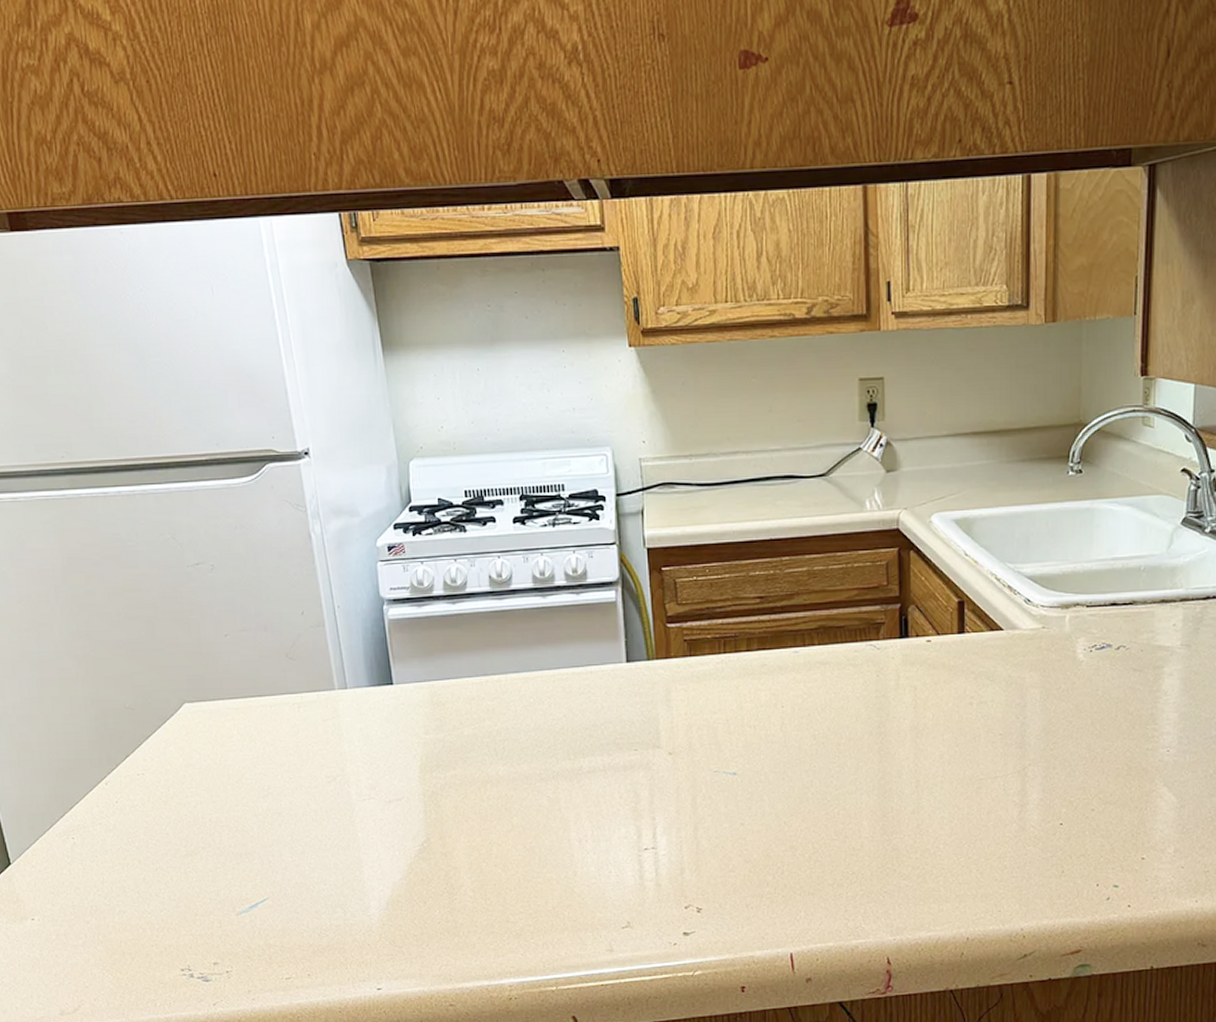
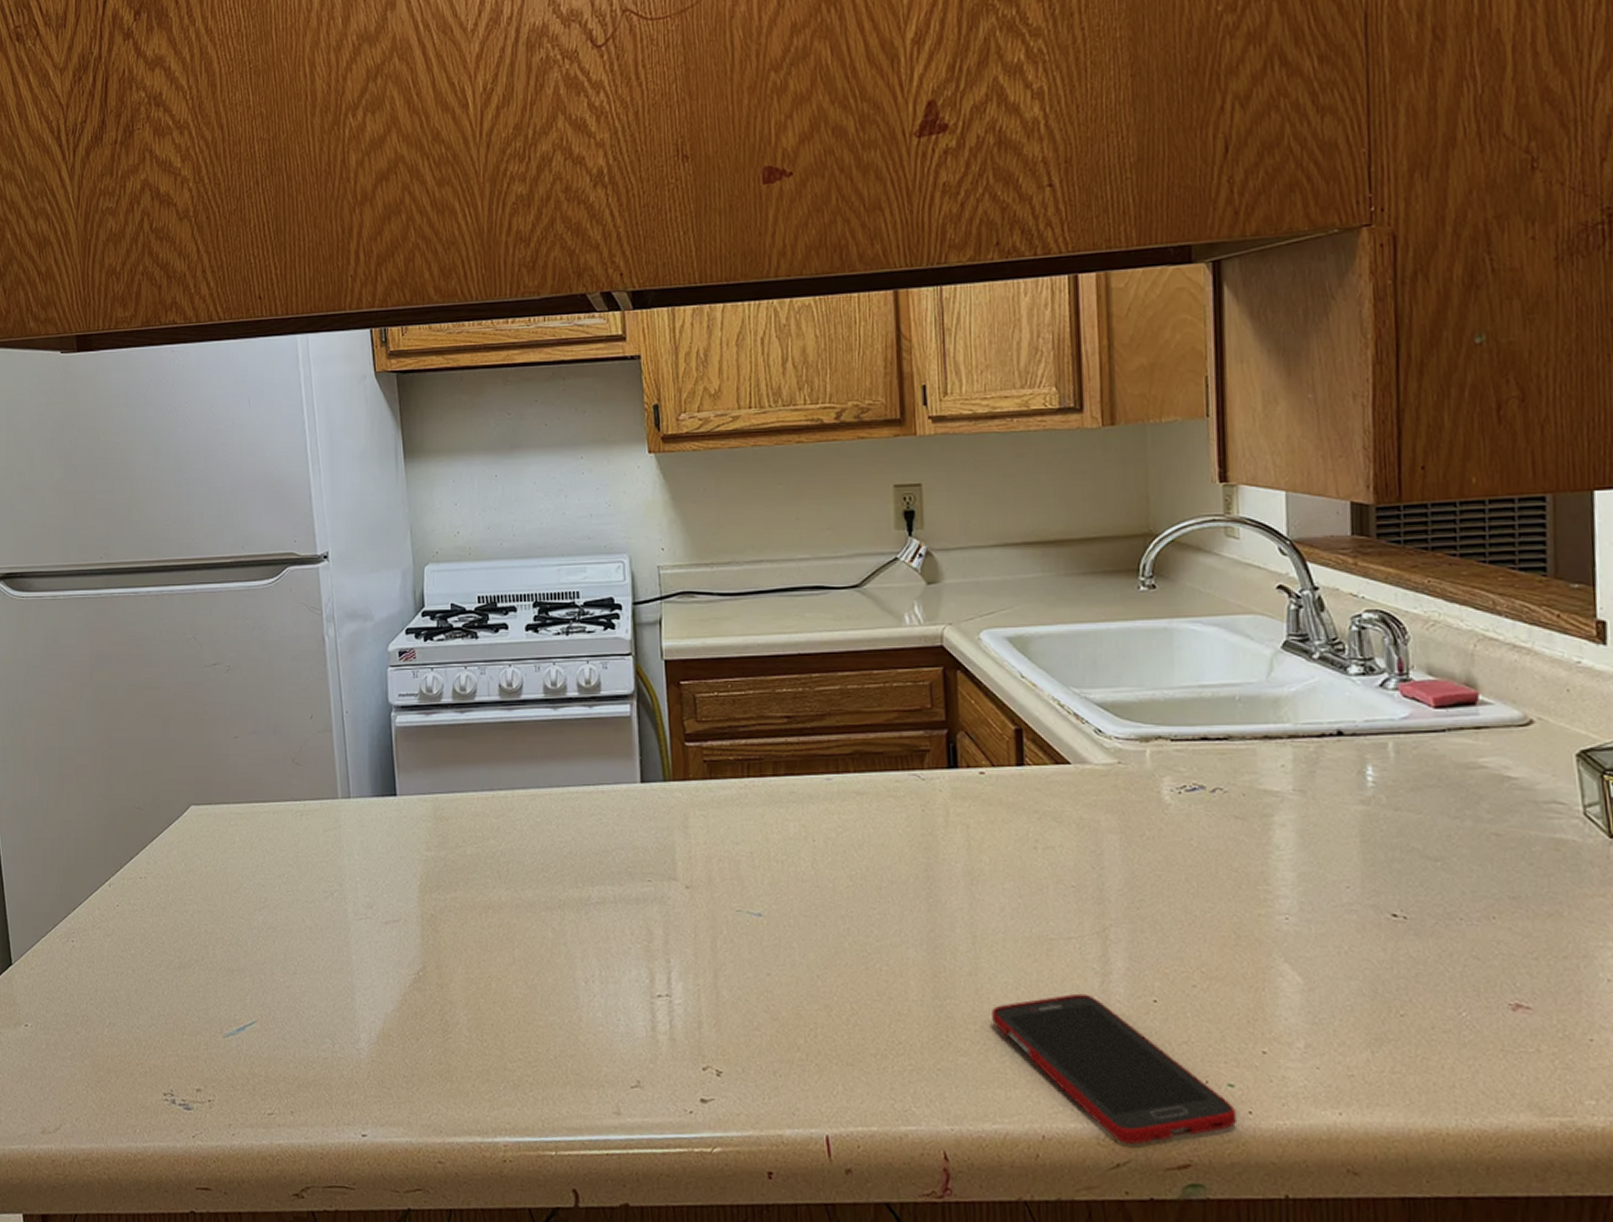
cell phone: none [930,822,1119,938] -> present [992,993,1238,1145]

